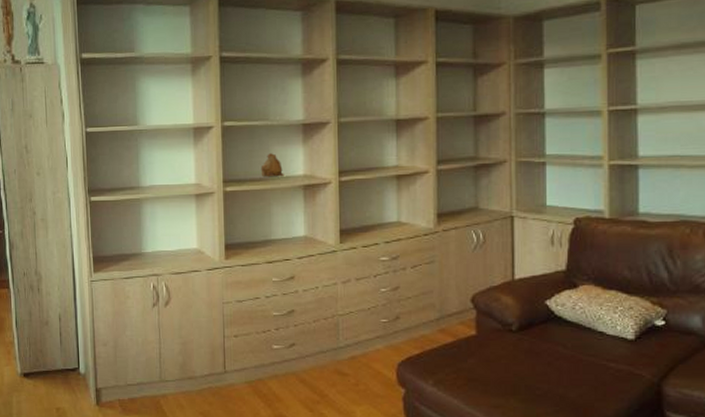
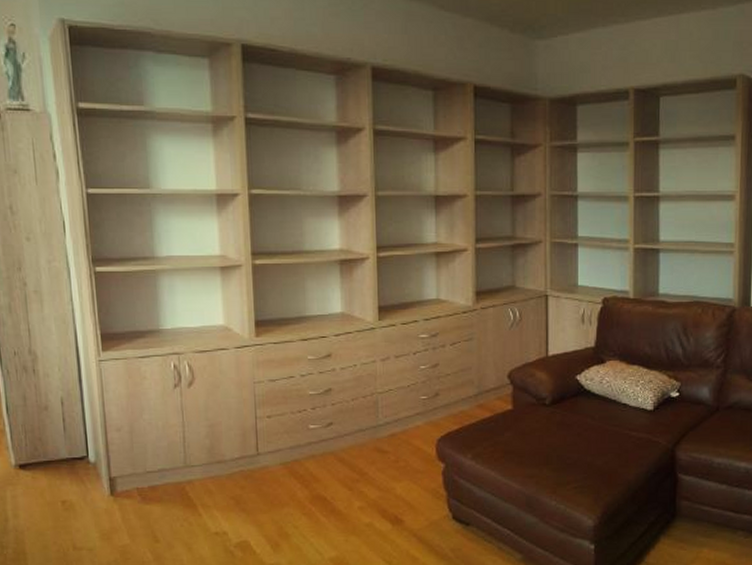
decorative figurine: present [260,153,284,178] -> none [293,225,319,251]

